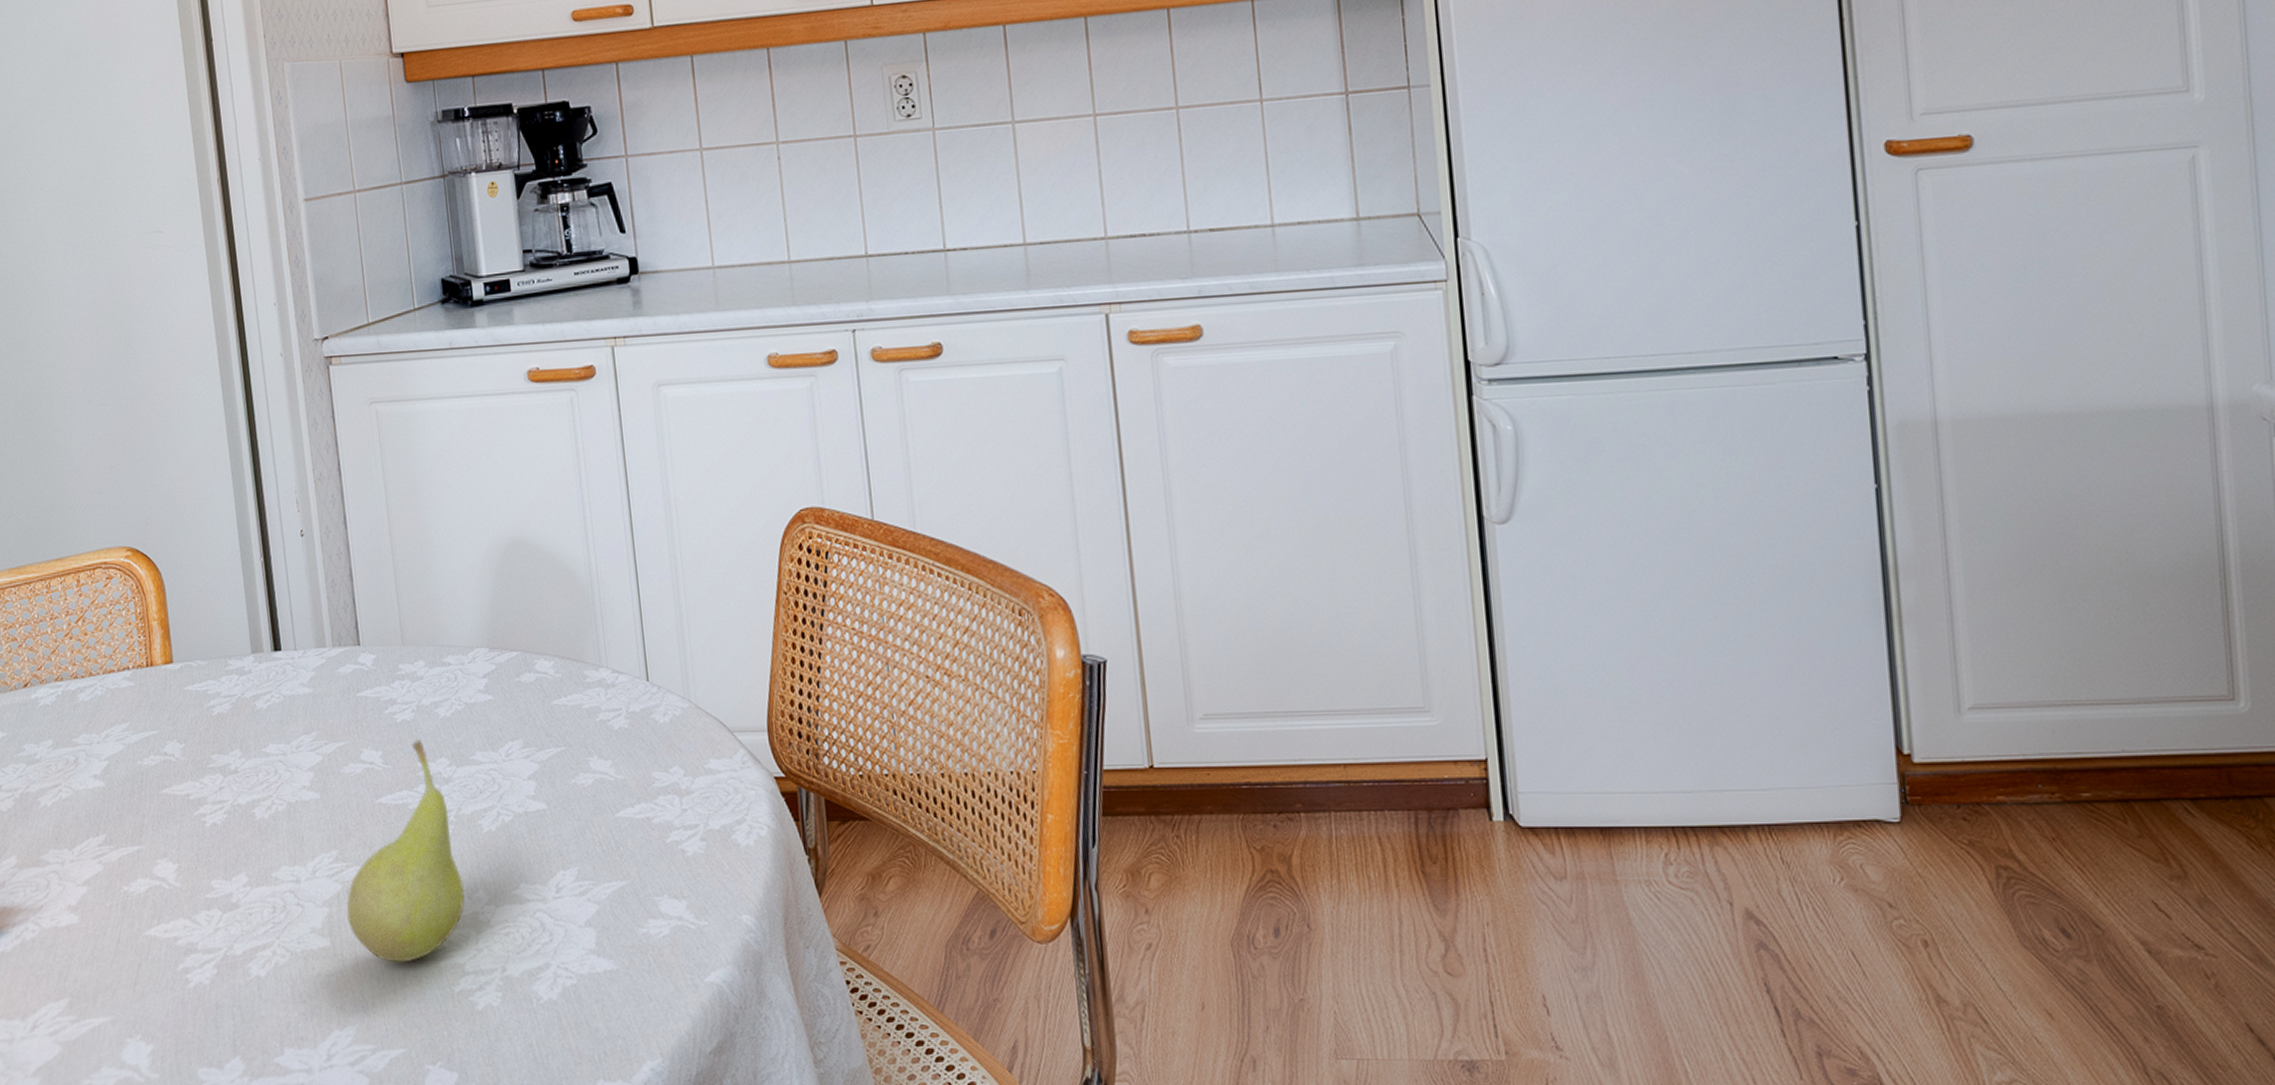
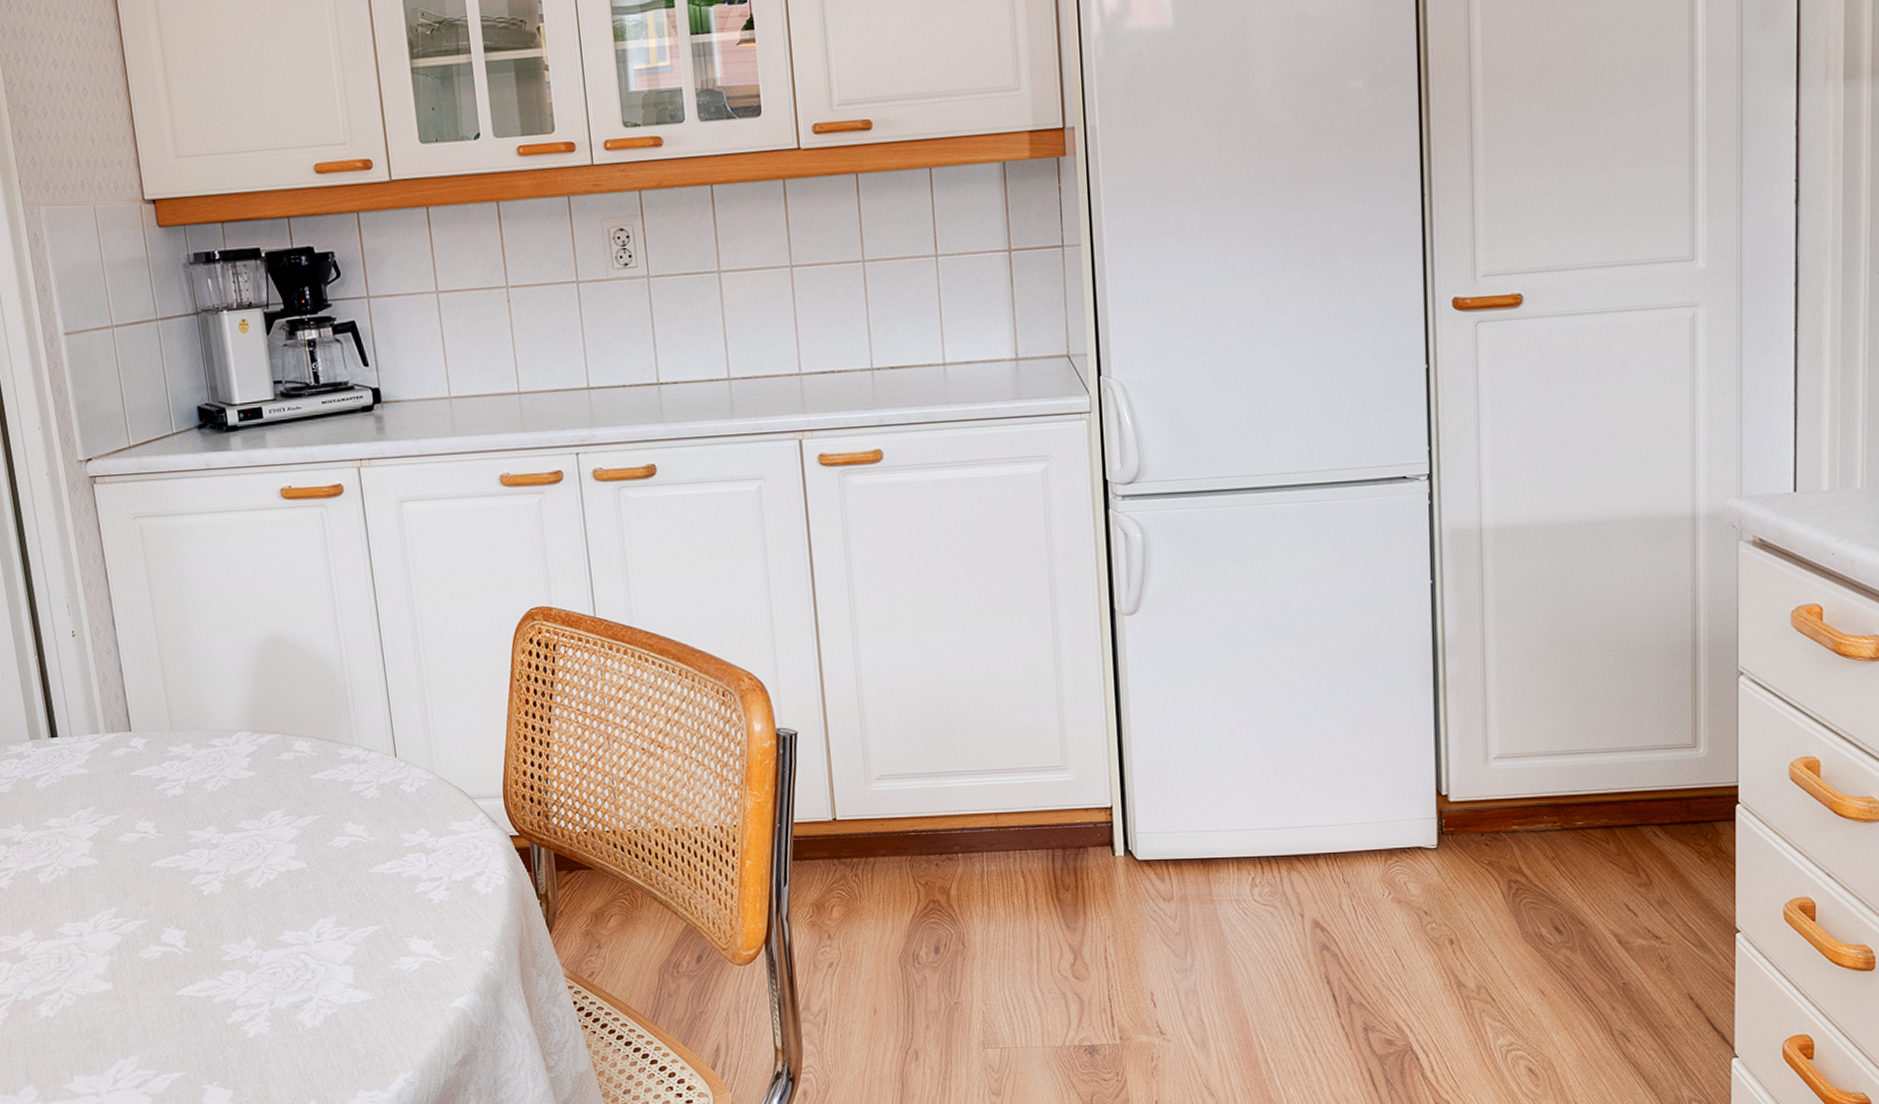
fruit: present [346,740,466,963] -> none [127,811,235,1001]

